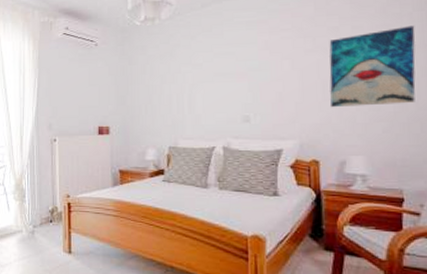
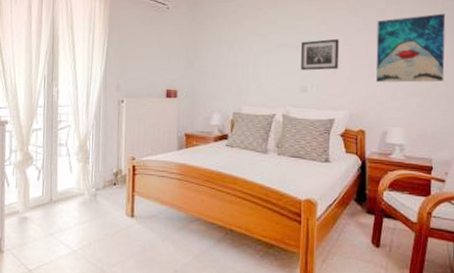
wall art: none [240,63,286,99] -> present [300,38,339,71]

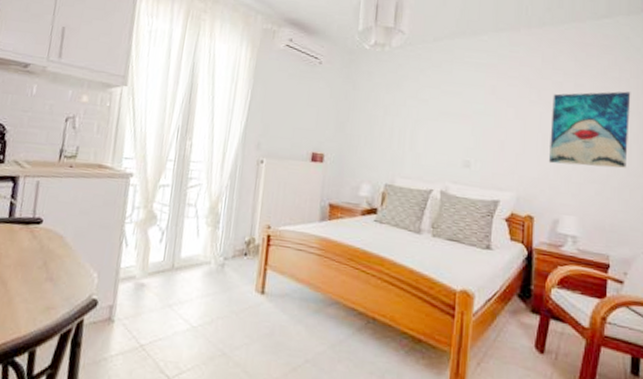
wall art: present [300,38,339,71] -> none [464,110,509,145]

